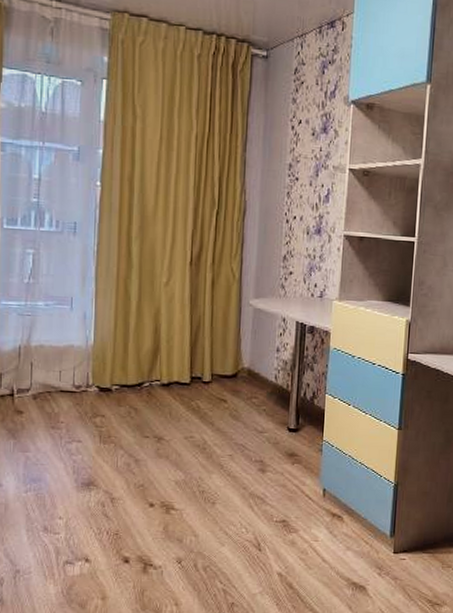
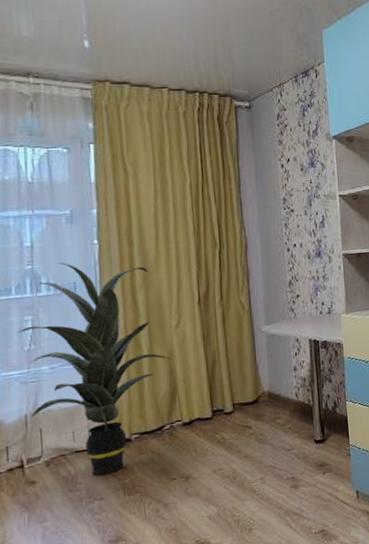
indoor plant: none [19,200,157,419] -> present [17,263,171,476]

